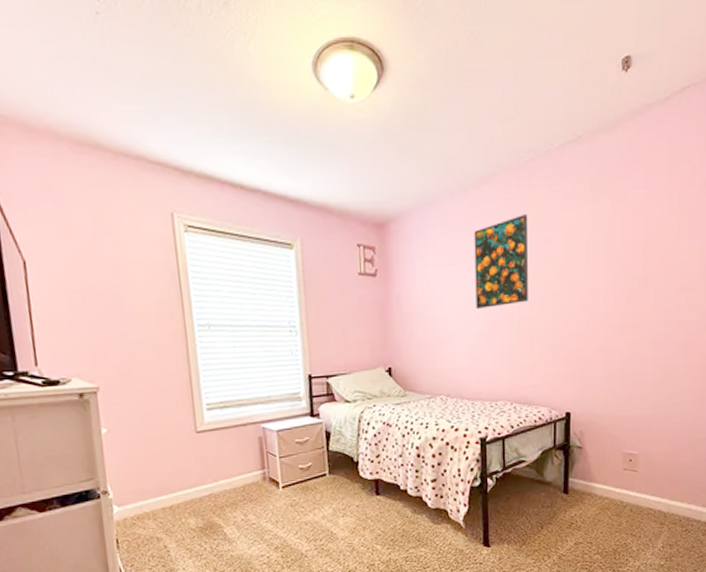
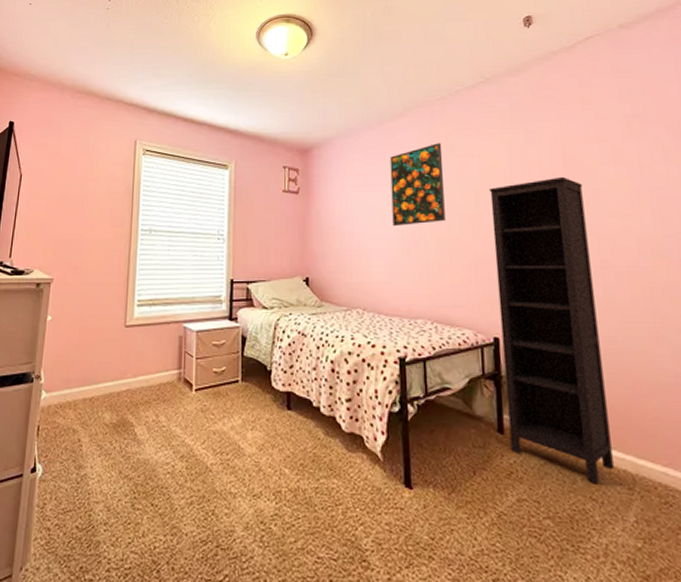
bookcase: none [572,250,659,524] -> present [490,176,614,485]

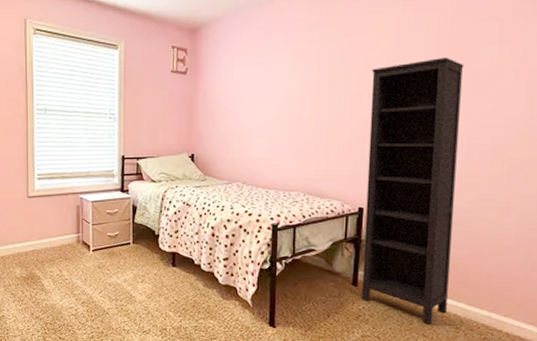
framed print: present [389,143,446,227] -> none [275,22,331,107]

